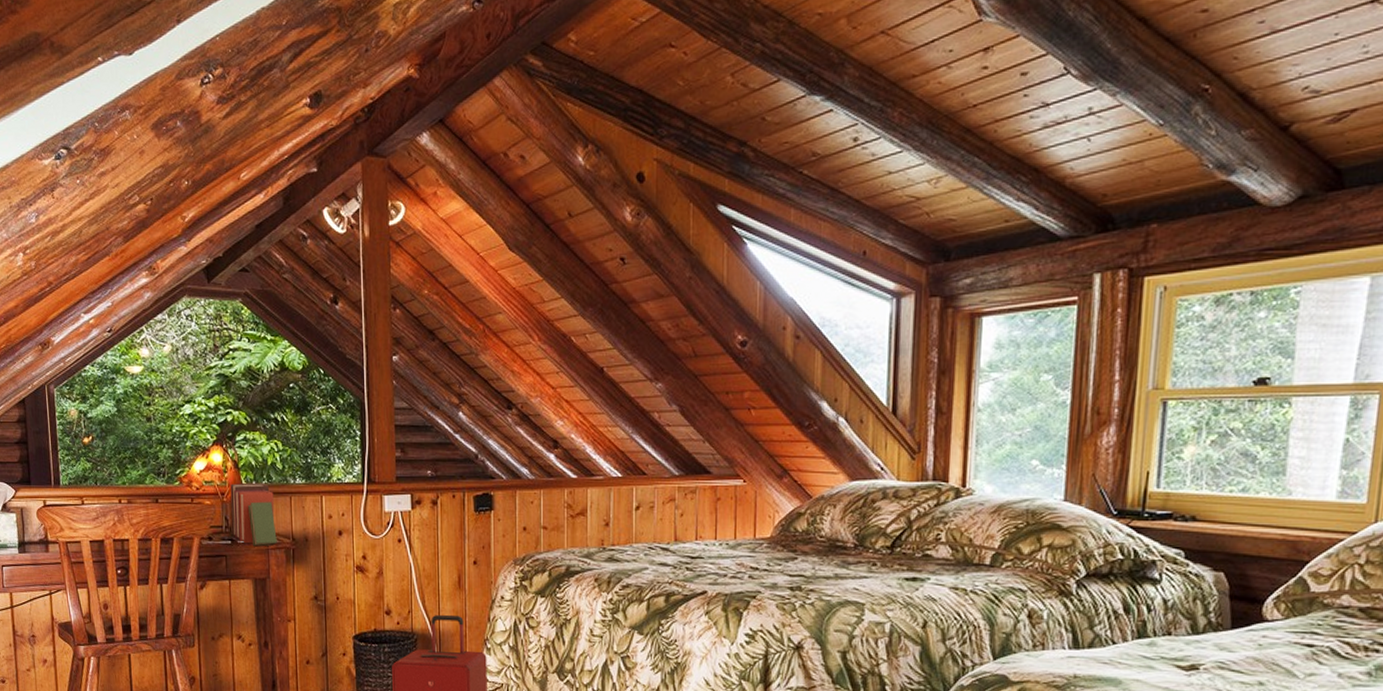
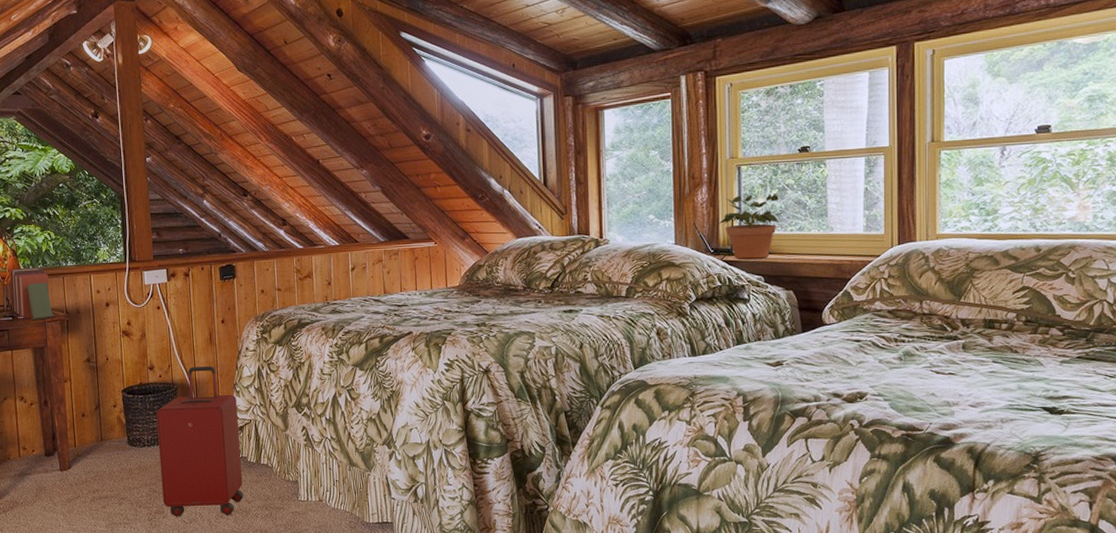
potted plant: none [1129,440,1223,528] -> present [719,194,784,260]

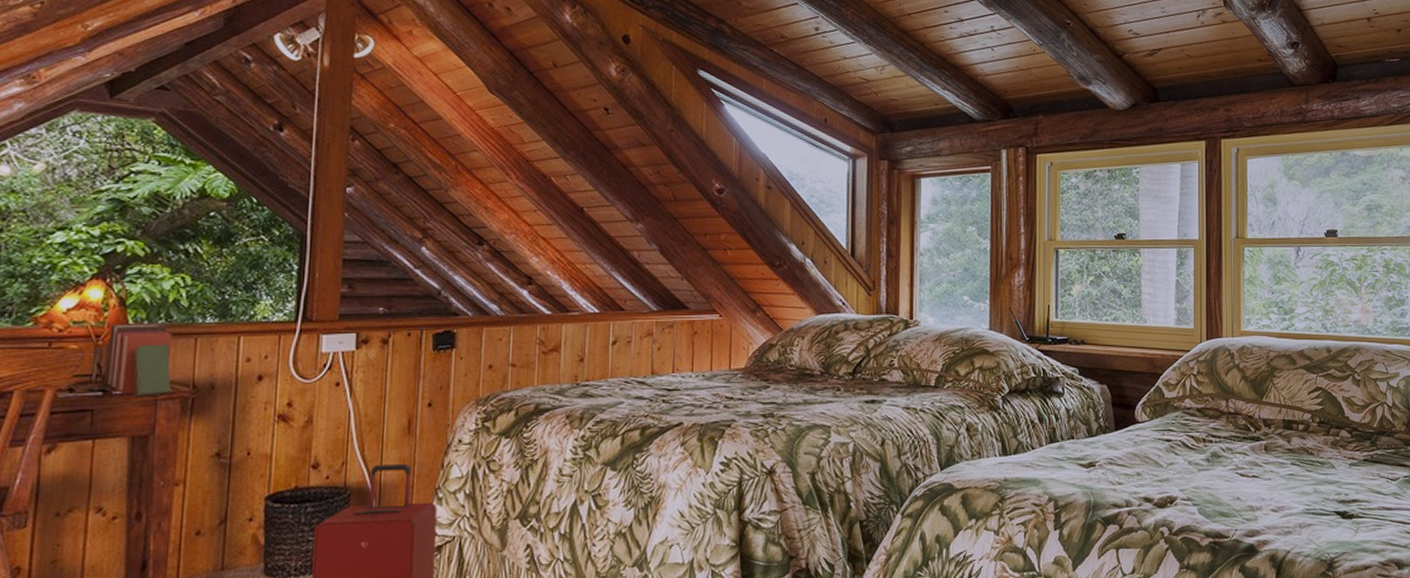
potted plant: present [719,194,784,260] -> none [1036,280,1100,350]

